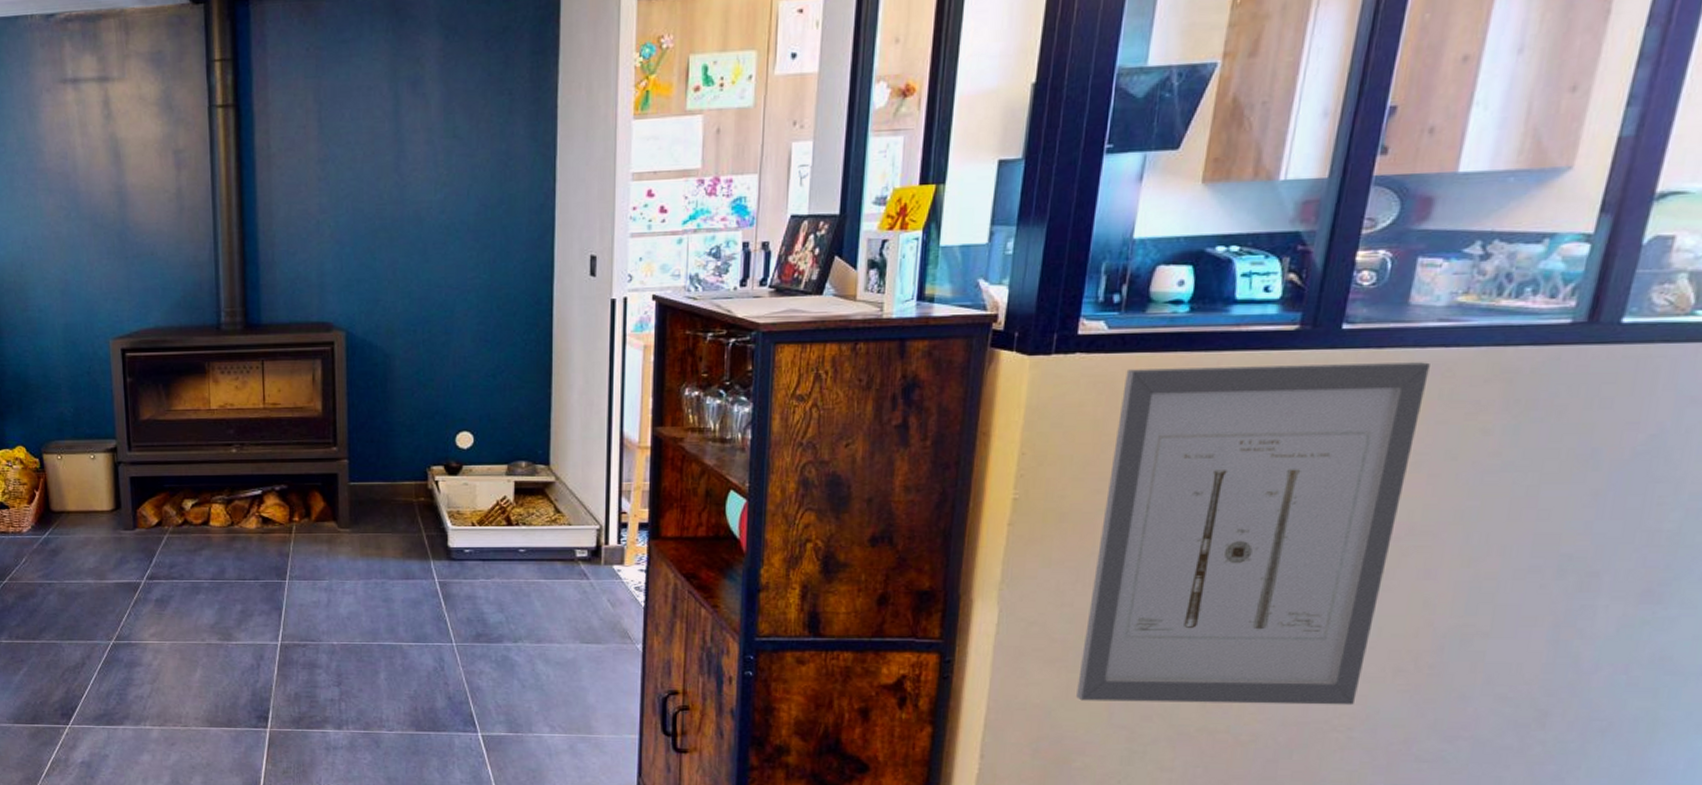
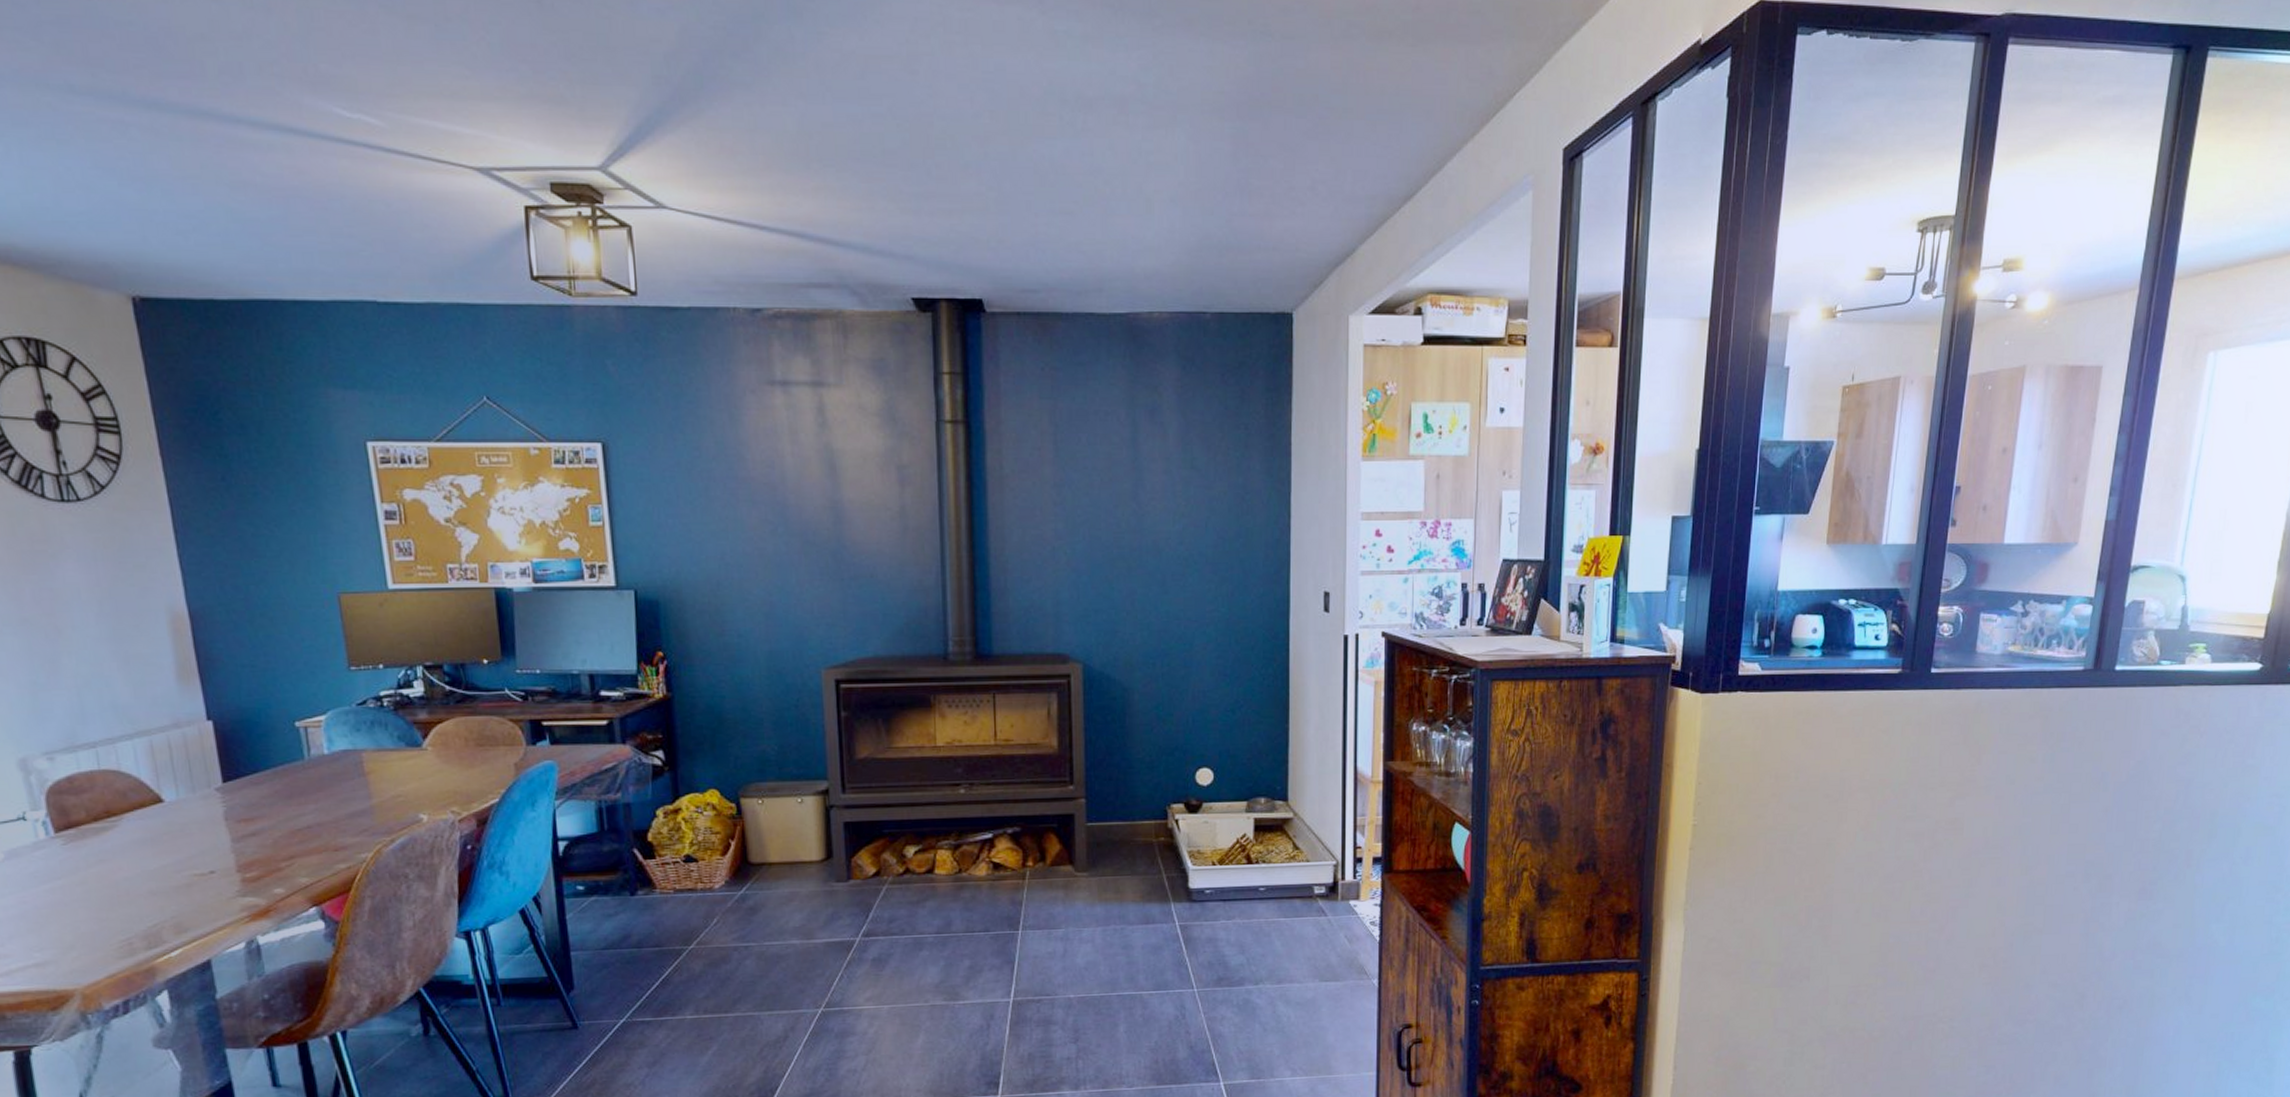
wall art: present [1076,362,1430,705] -> none [1748,701,1993,1009]

